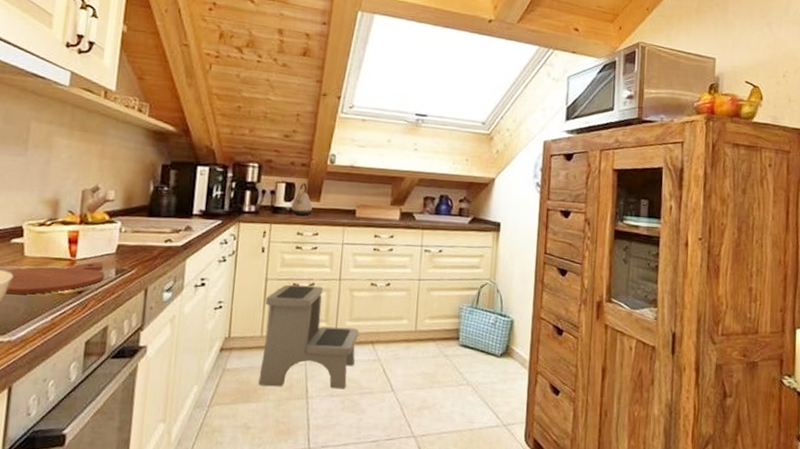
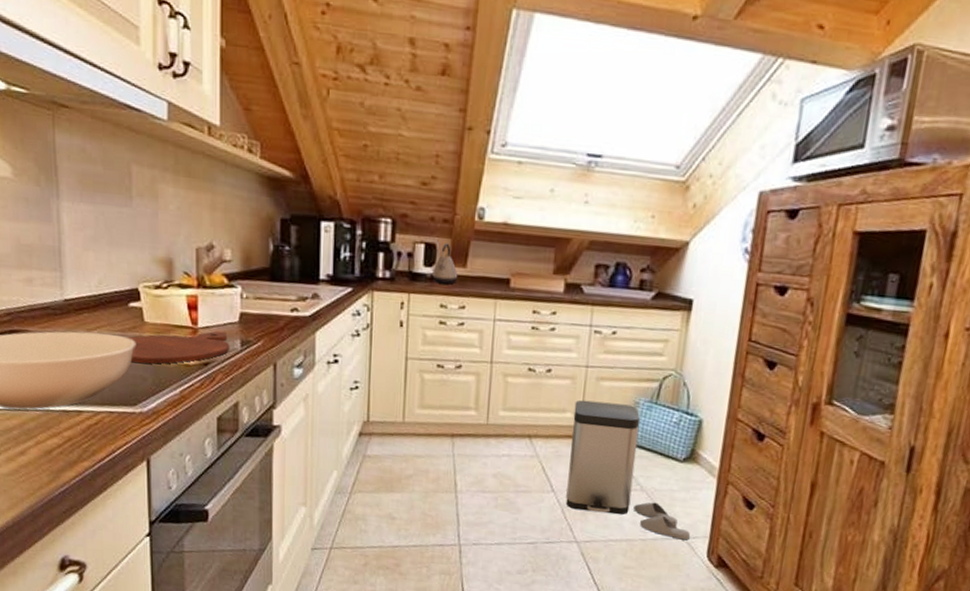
step stool: present [258,284,359,390] -> none [402,365,515,486]
pedal bin: none [404,308,464,408] -> present [566,400,641,515]
slippers: none [462,394,510,427] -> present [633,502,690,541]

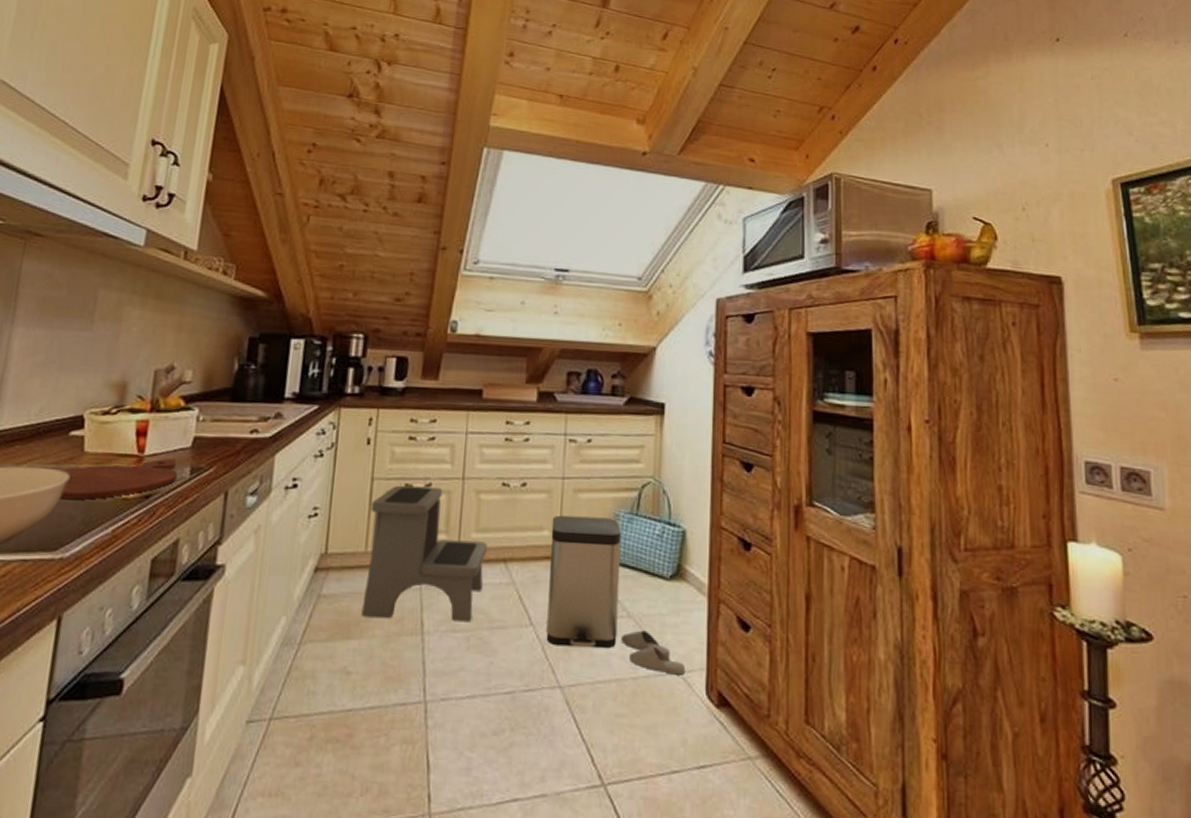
step stool: none [402,365,515,486] -> present [361,485,488,623]
kettle: present [432,243,458,285] -> none [403,356,430,398]

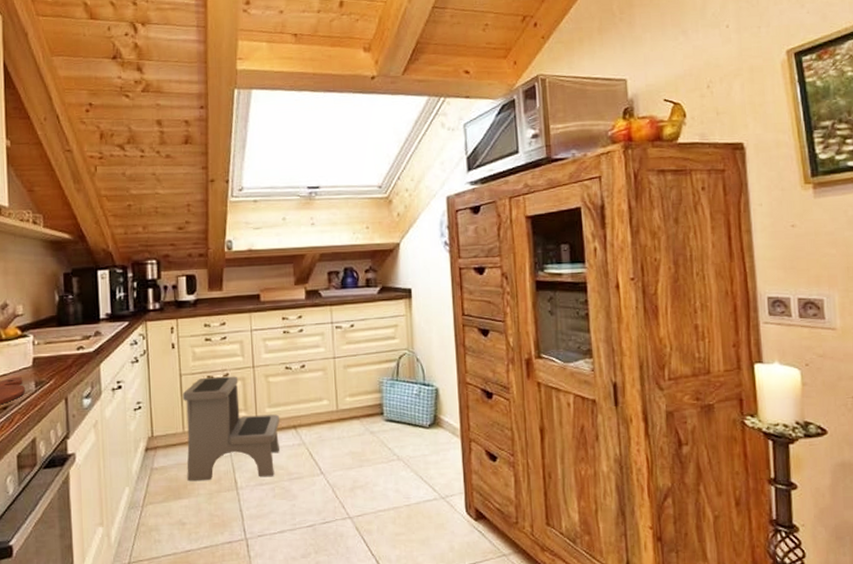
pedal bin: present [546,515,622,648] -> none [329,385,391,488]
slippers: present [621,630,685,675] -> none [394,468,447,500]

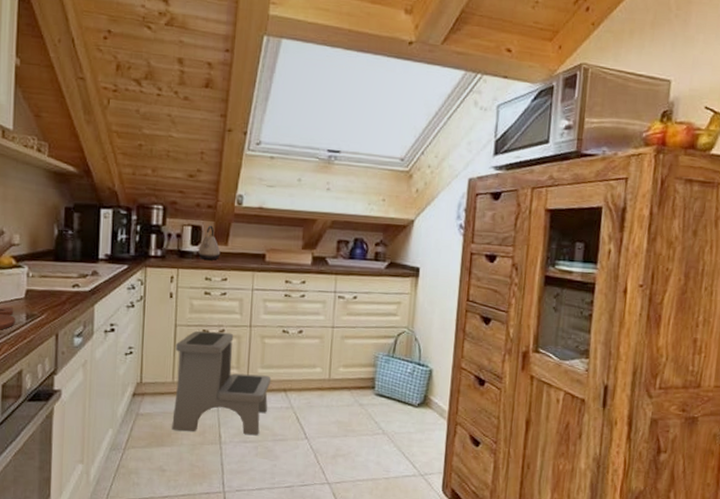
kettle: none [195,273,216,307] -> present [198,225,221,260]

